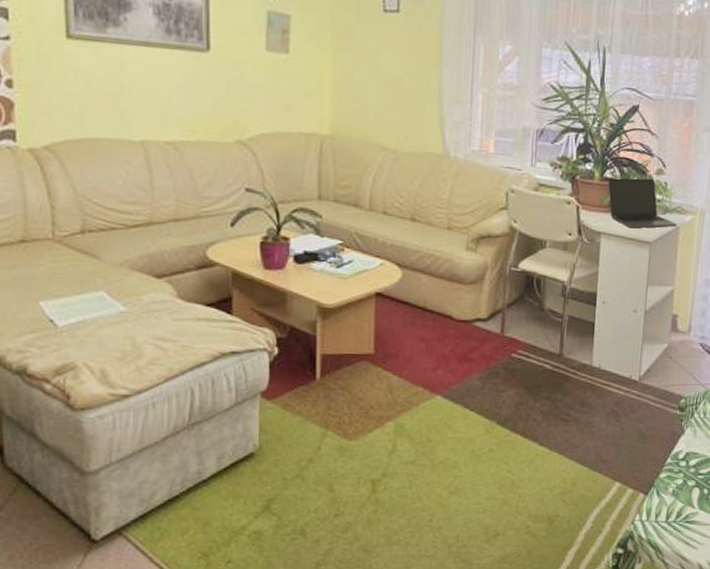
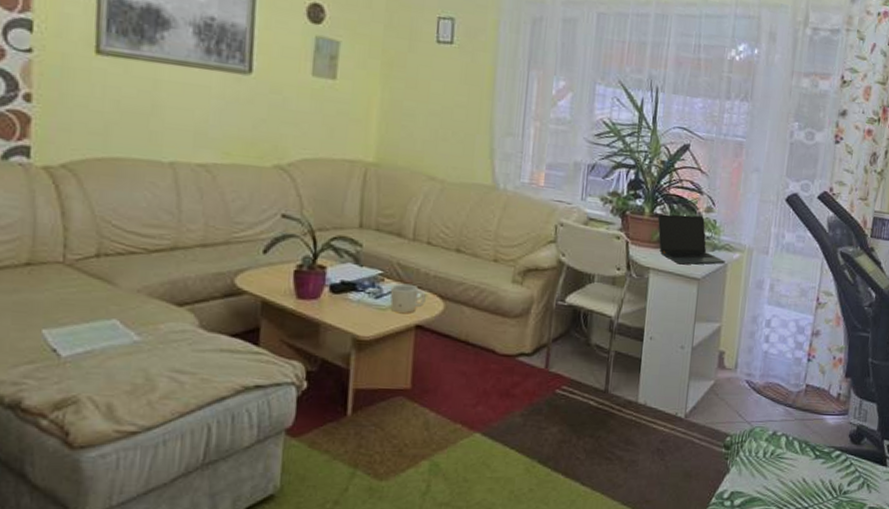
mug: none [350,252,384,282] -> present [390,283,426,314]

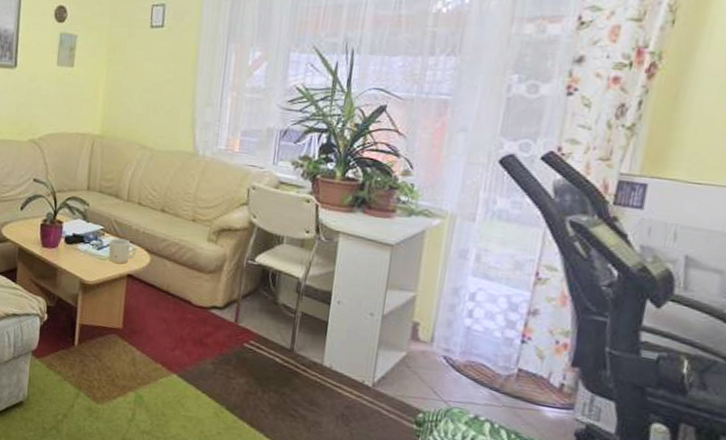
laptop: present [657,214,725,265] -> none [349,177,423,231]

